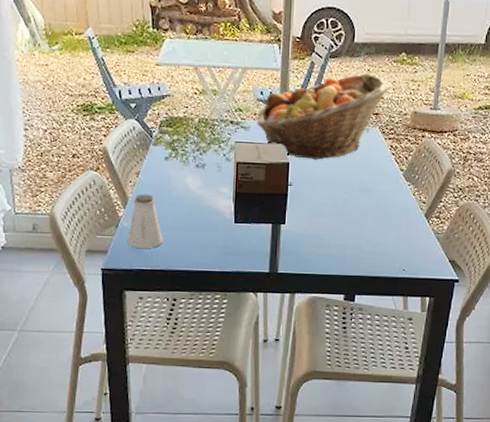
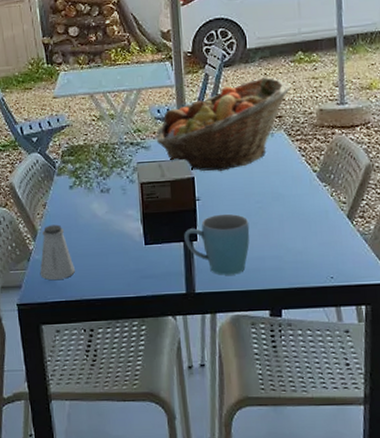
mug: none [273,202,336,259] -> present [184,214,250,275]

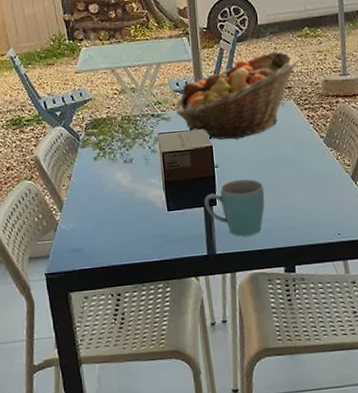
saltshaker: present [40,224,75,280] -> none [67,195,101,249]

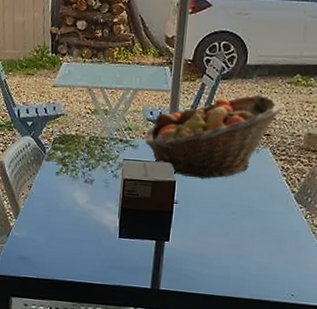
mug: present [204,179,265,237] -> none [157,220,221,279]

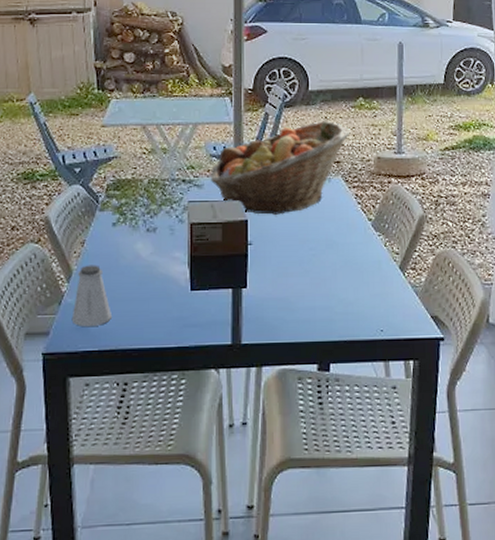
saltshaker: none [16,205,50,258] -> present [71,265,111,326]

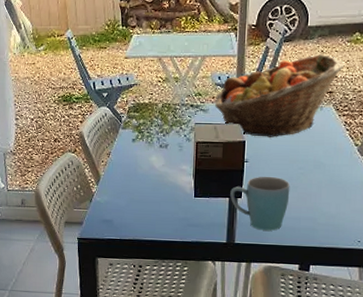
saltshaker: present [71,265,111,326] -> none [99,172,130,220]
mug: none [233,261,302,326] -> present [230,177,290,231]

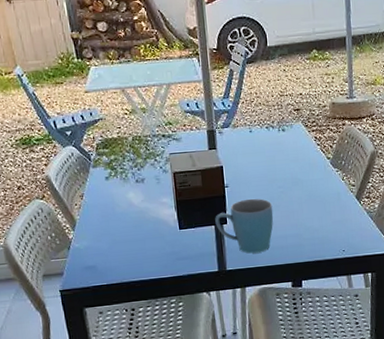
fruit basket: present [214,54,345,137] -> none [186,73,307,160]

